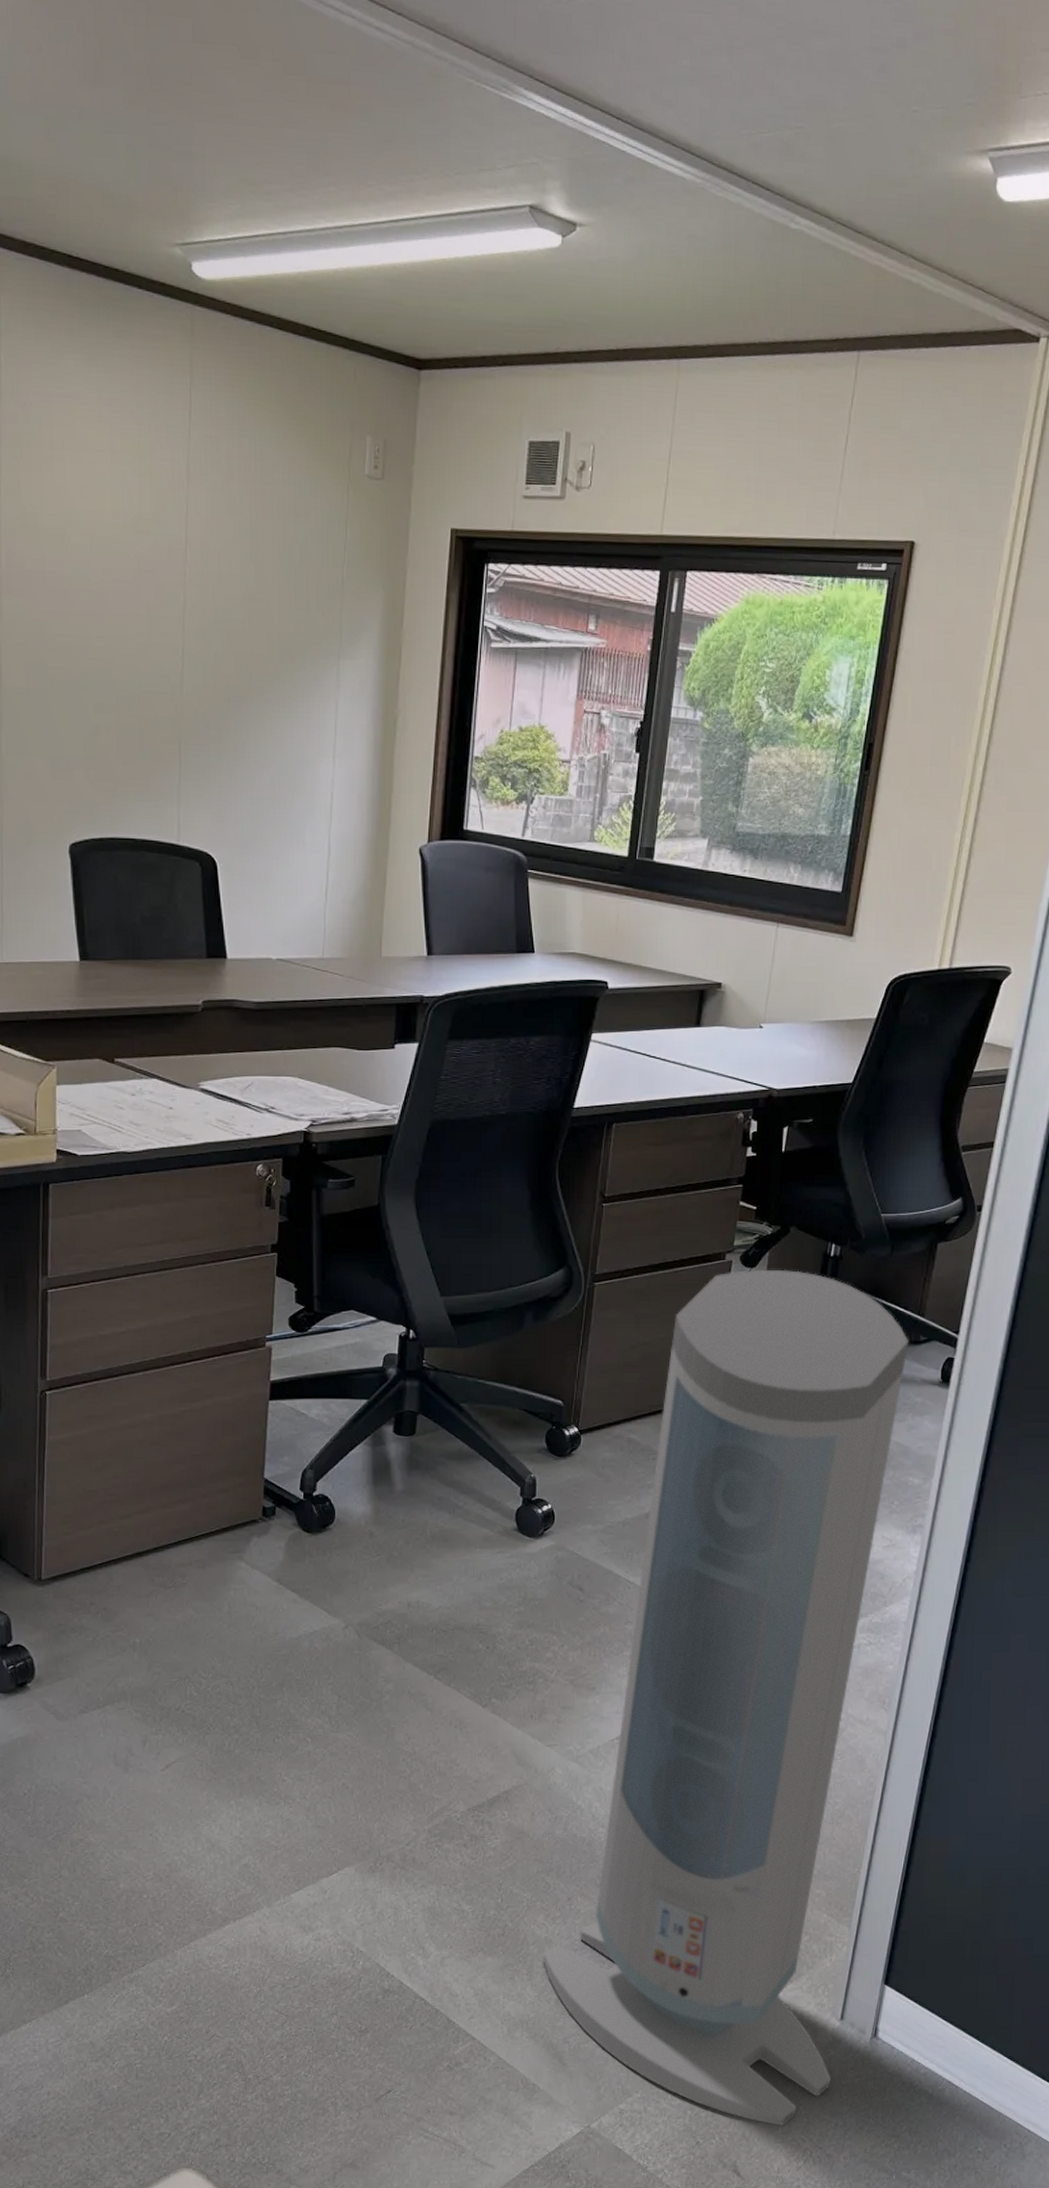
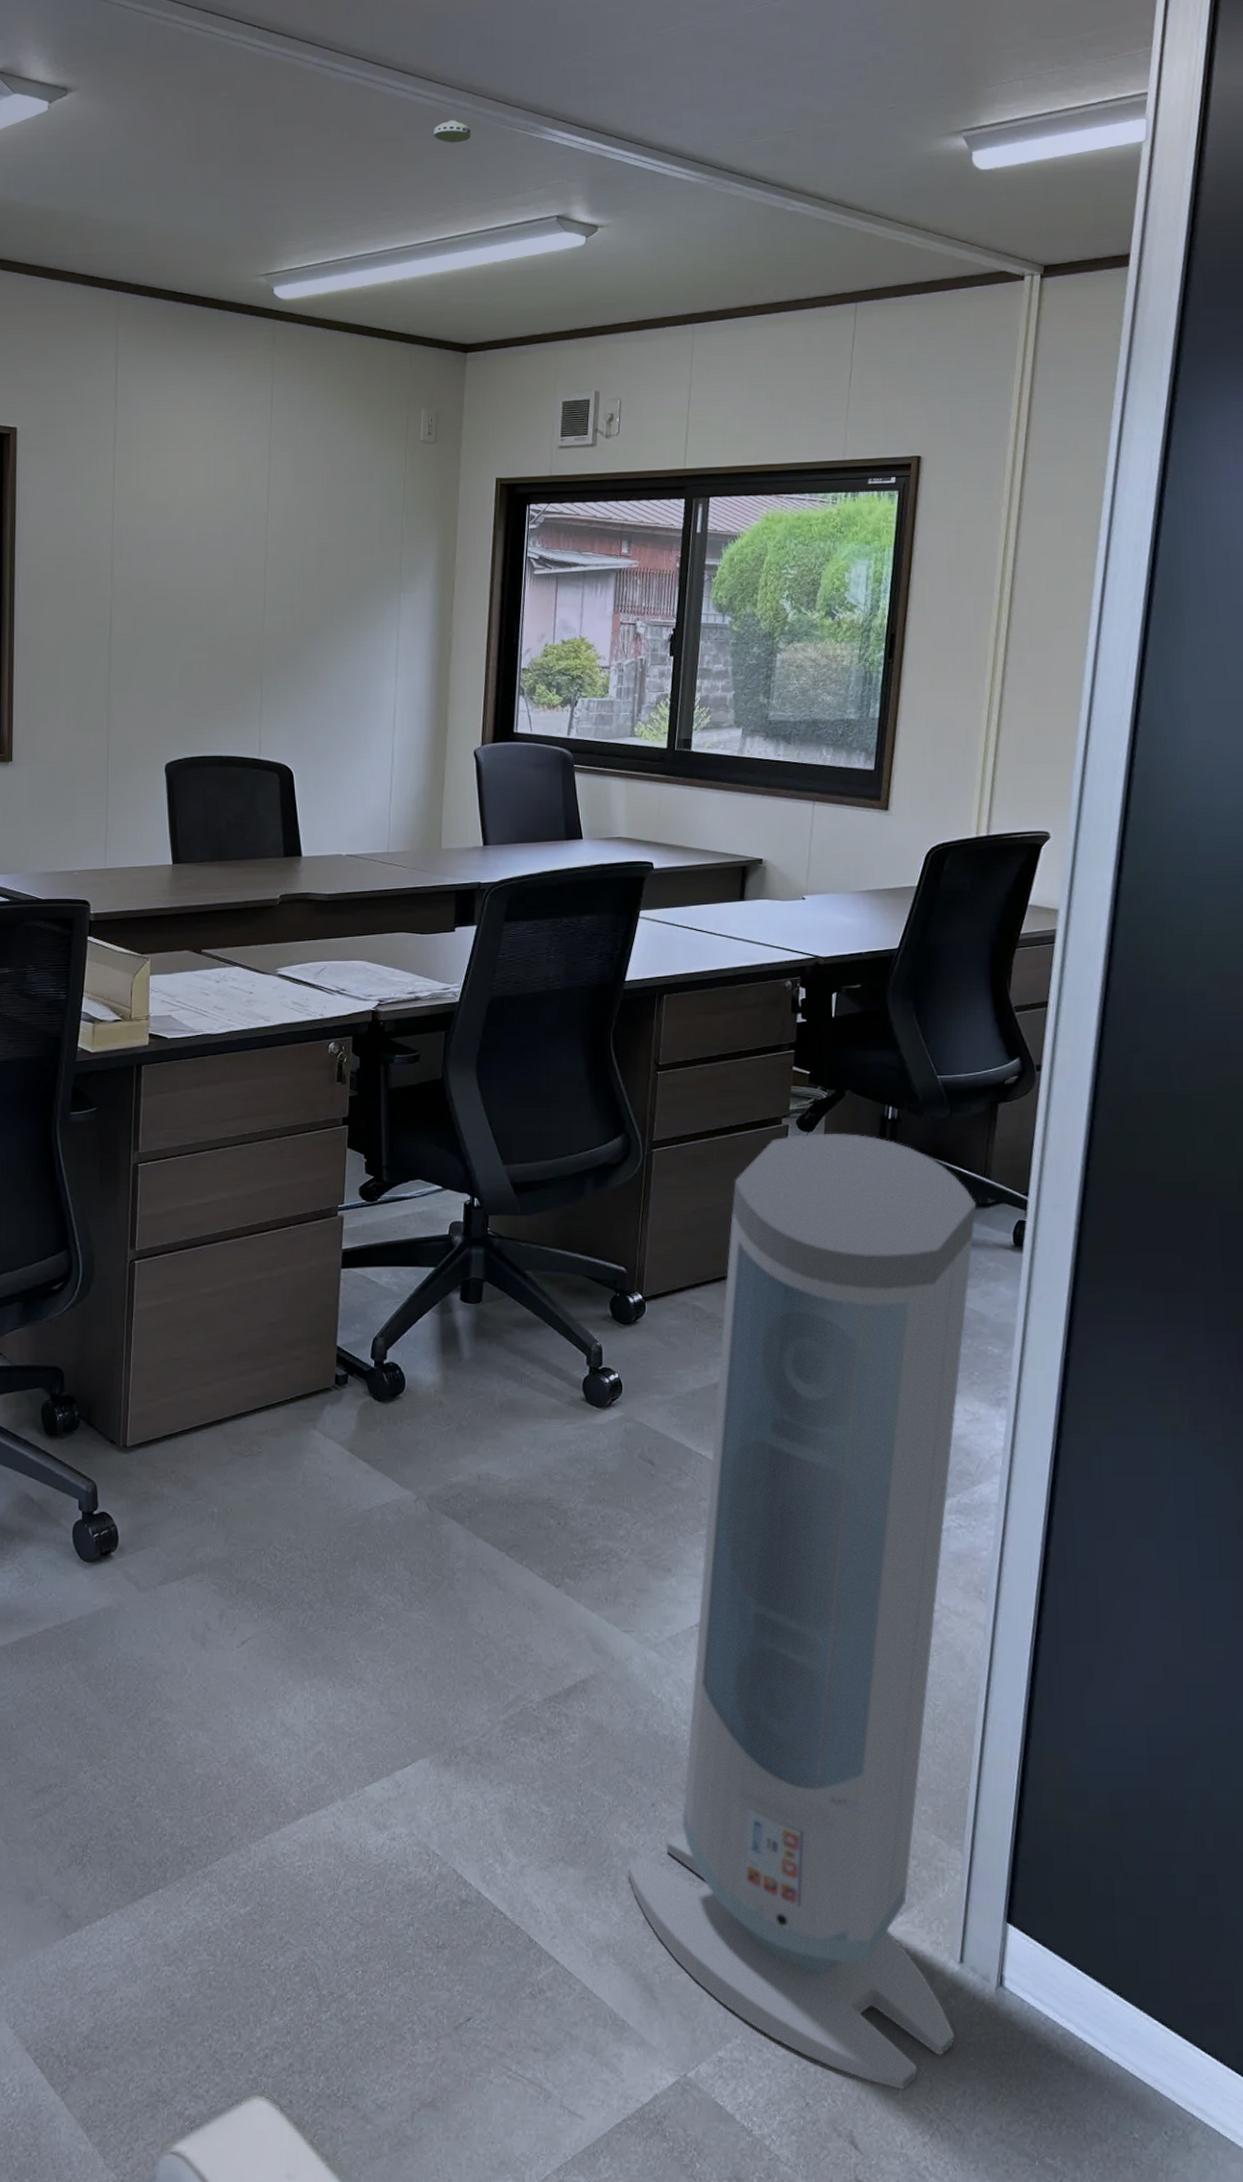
smoke detector: none [387,63,431,96] -> present [434,120,471,143]

